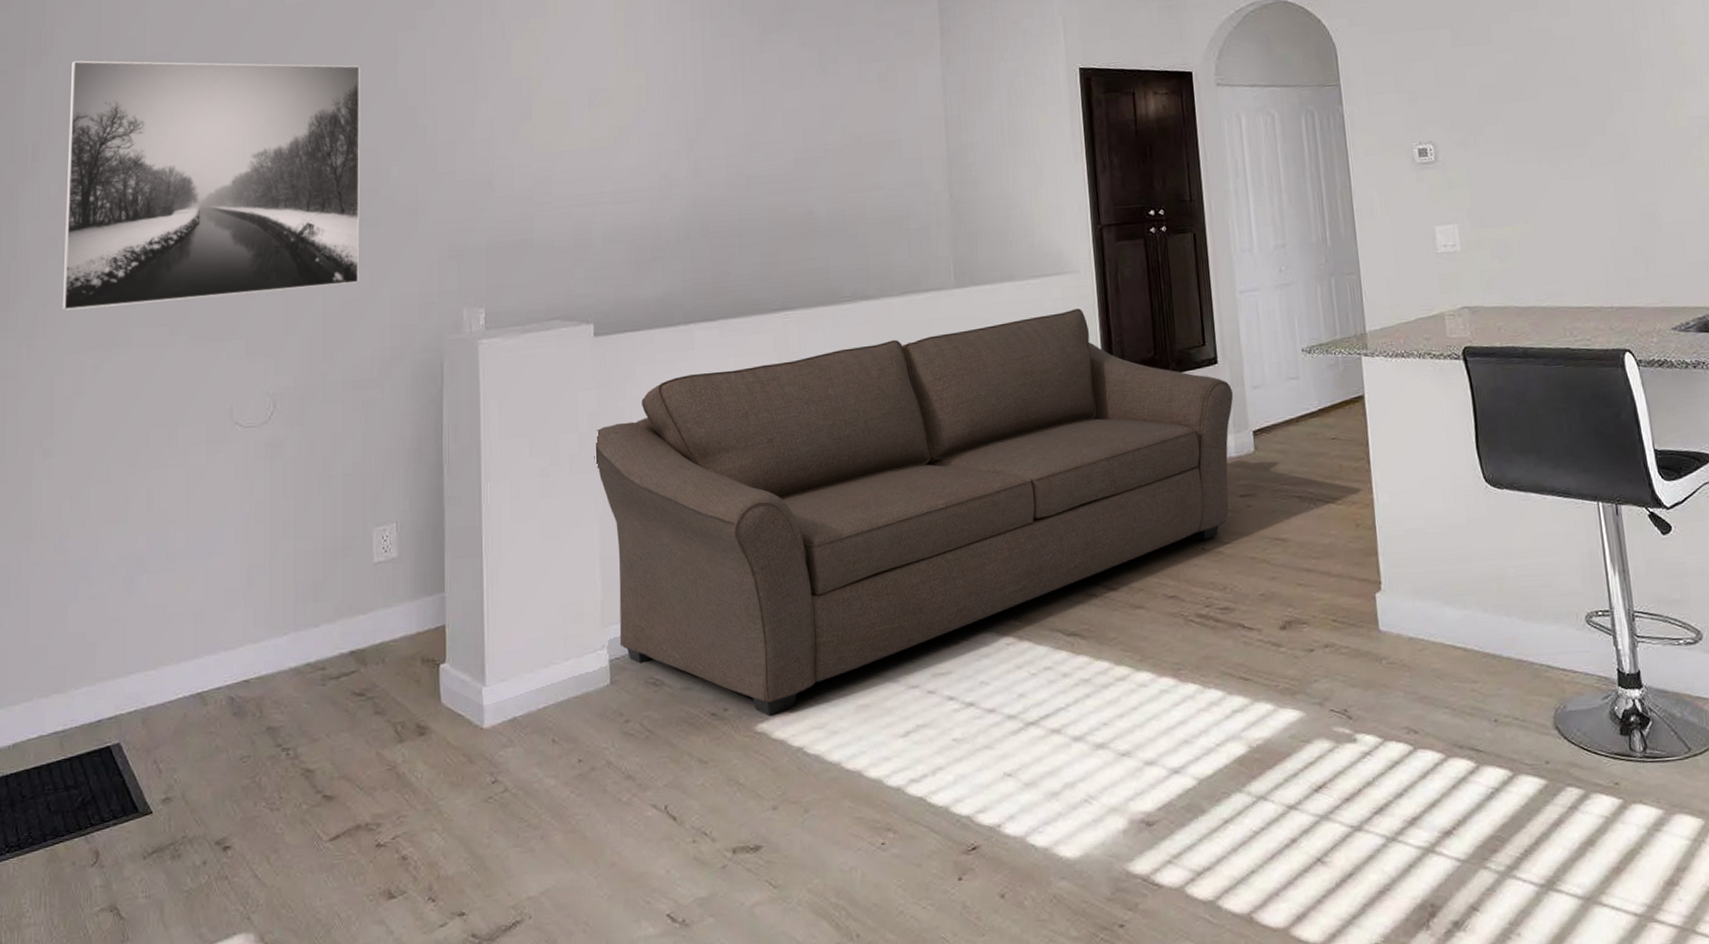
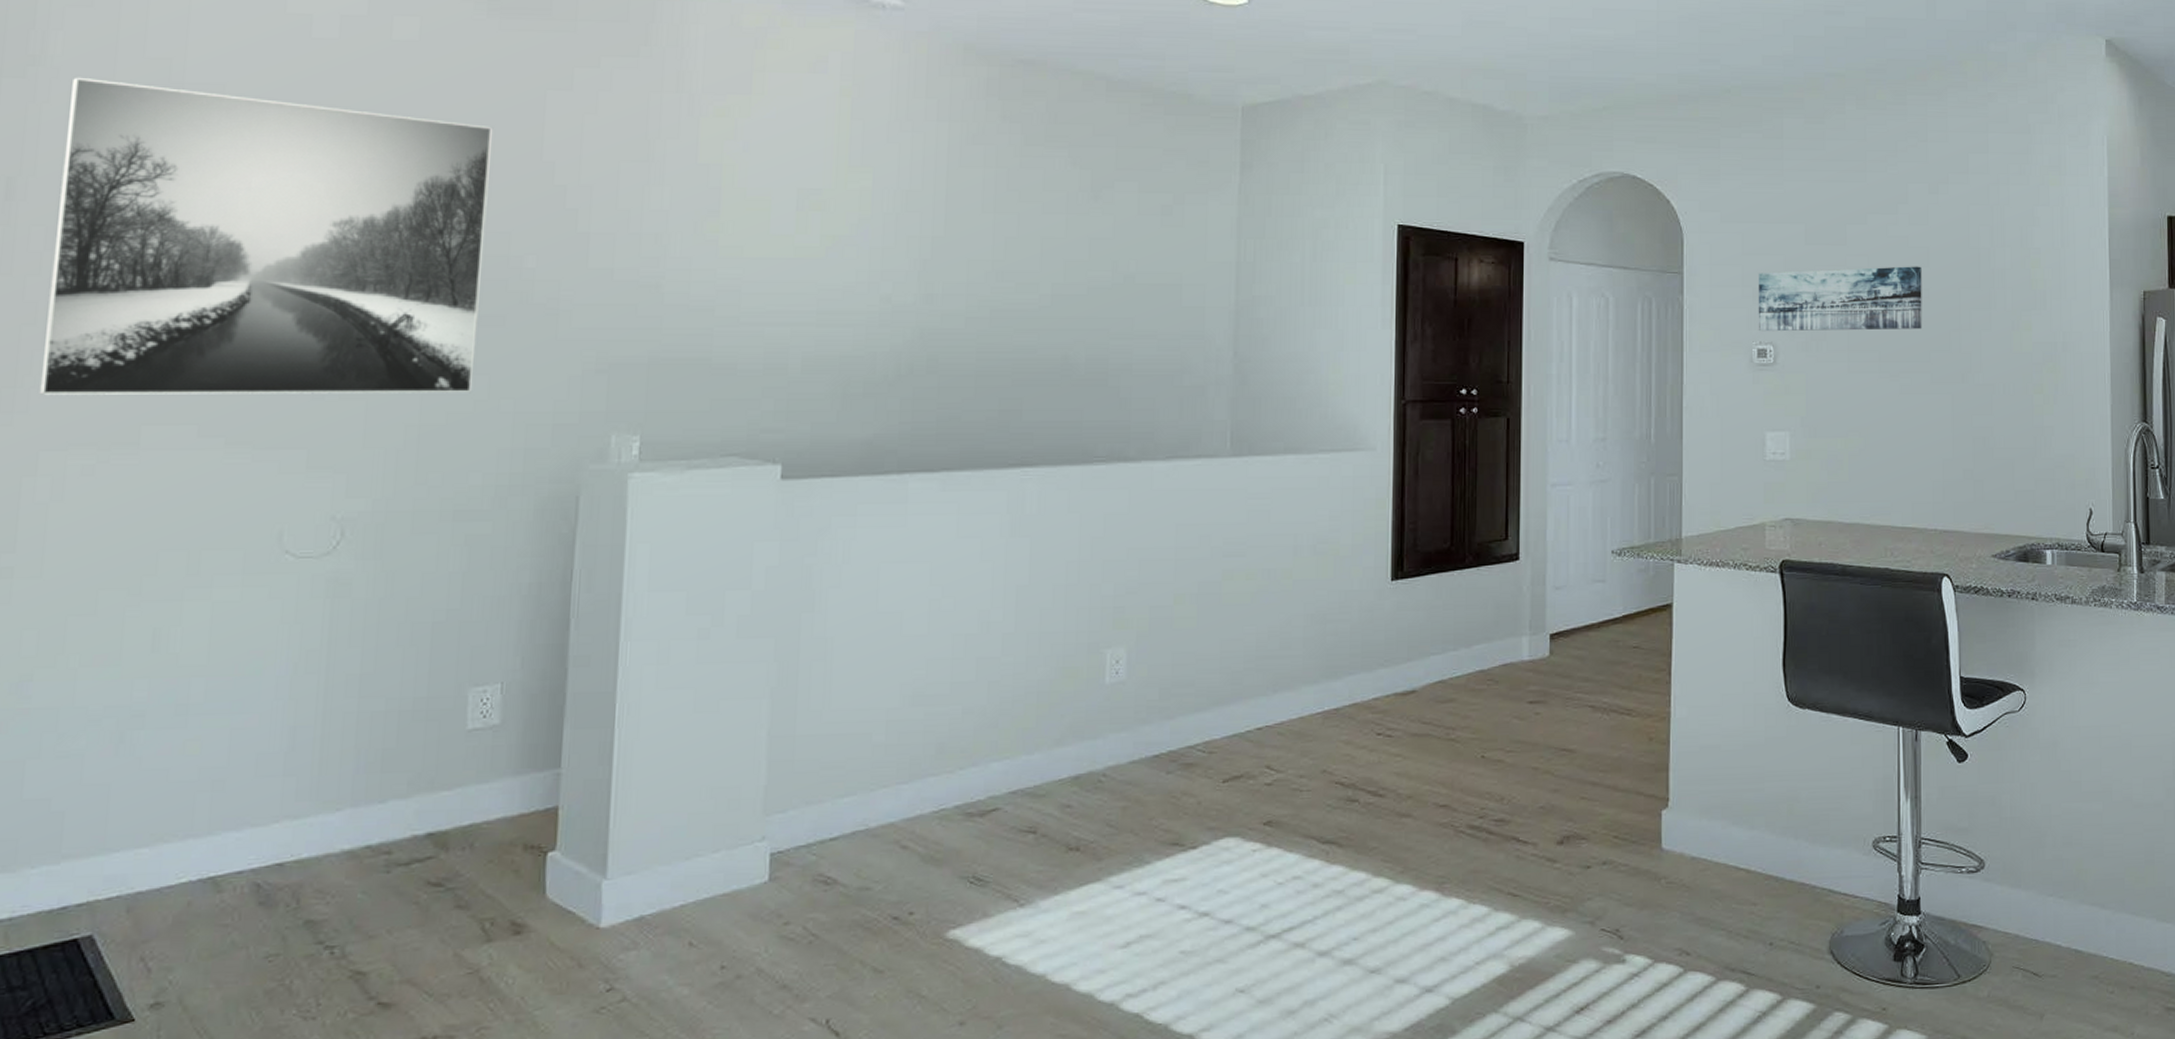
sofa: present [594,308,1234,717] -> none [769,490,1533,923]
wall art: none [1411,55,1576,133] -> present [1758,266,1922,332]

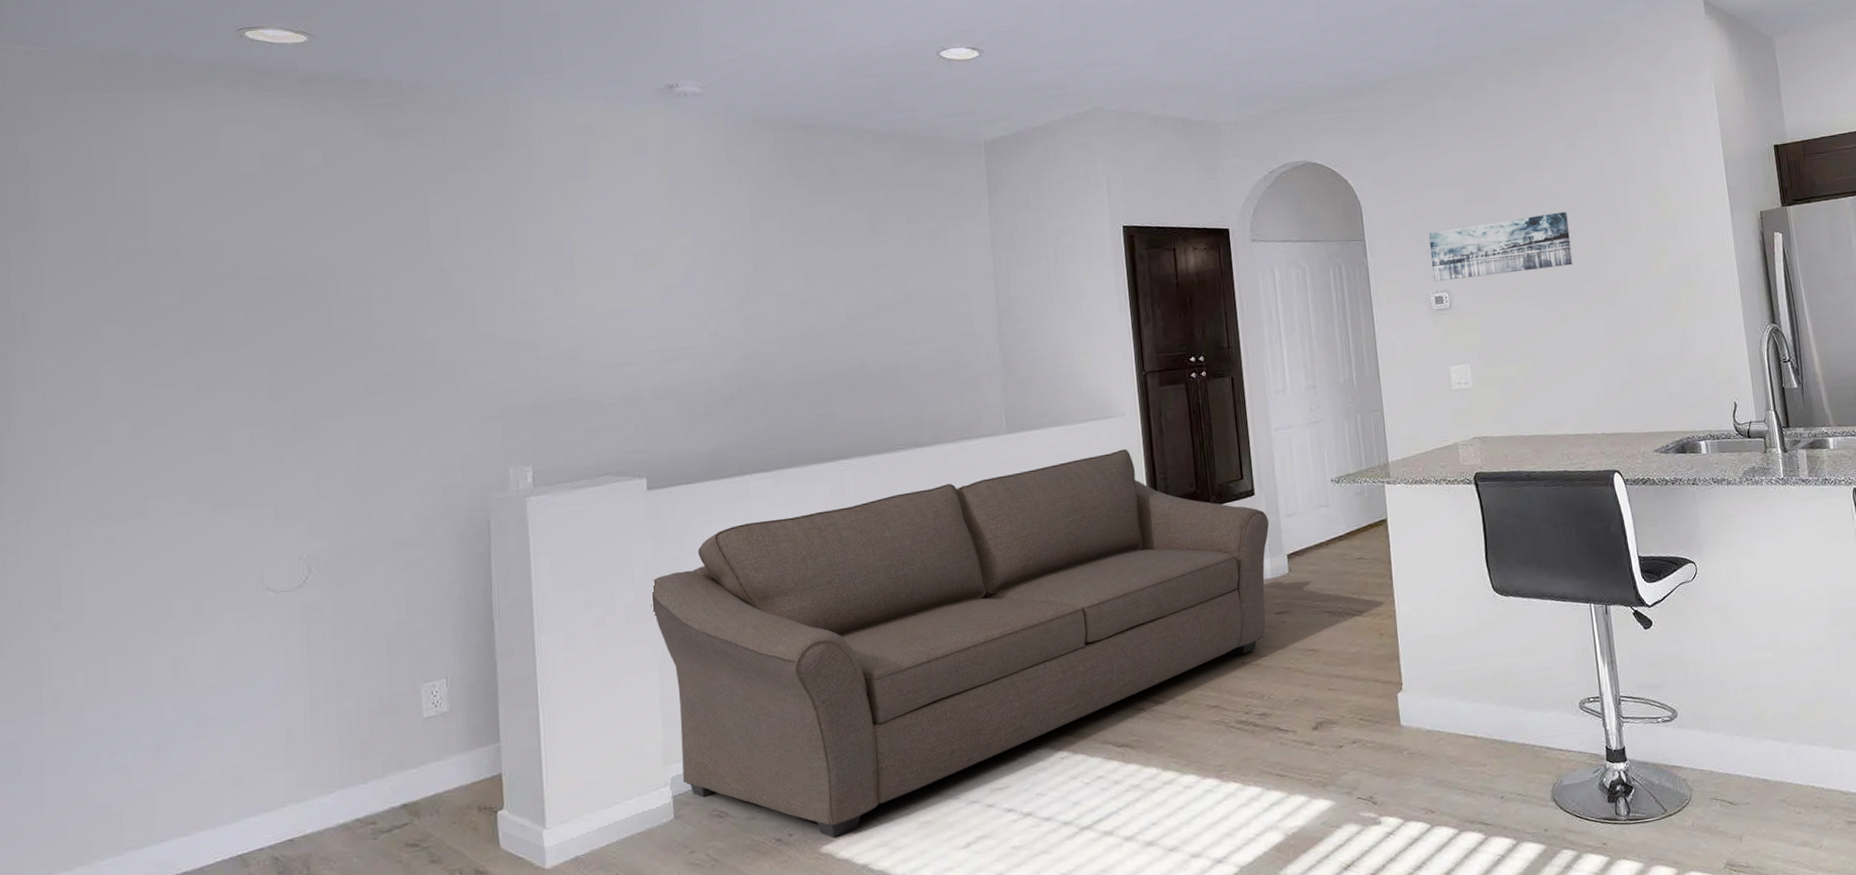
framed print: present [39,77,494,395] -> none [62,226,397,483]
sofa: none [769,490,1533,923] -> present [651,449,1269,839]

